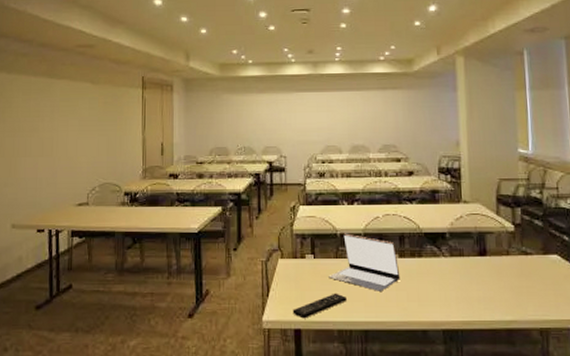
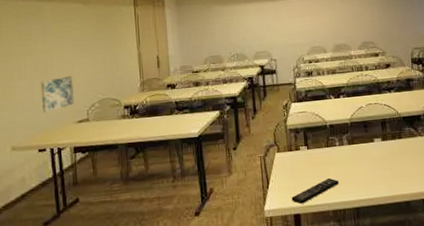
wall art: none [44,157,76,192] -> present [40,76,74,113]
laptop: present [329,233,401,291] -> none [322,124,385,173]

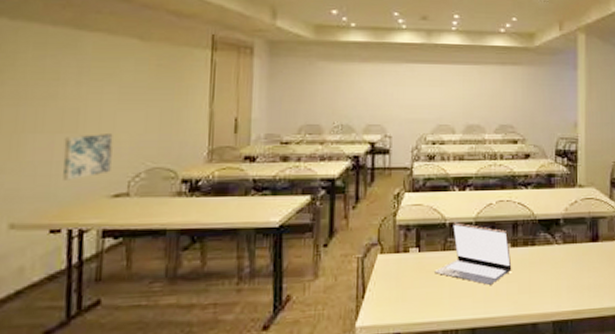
remote control: present [291,178,339,204] -> none [392,289,453,321]
laptop: none [322,124,385,173] -> present [435,222,512,285]

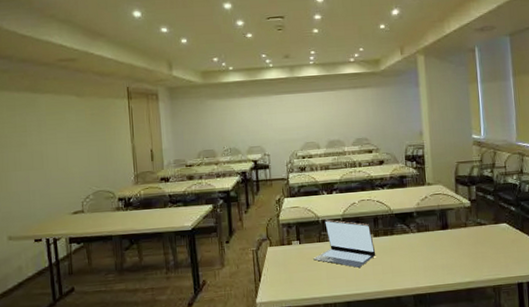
wall art: present [62,134,113,180] -> none [35,168,69,204]

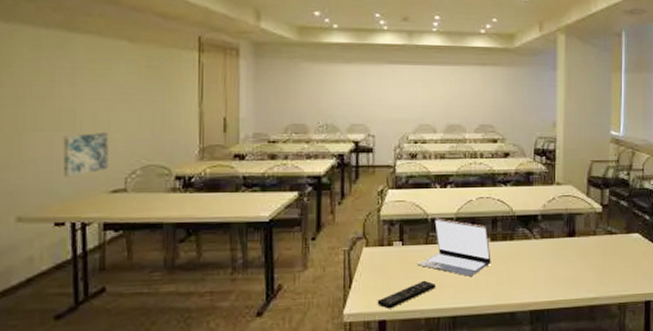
wall art: none [35,168,69,204] -> present [63,133,109,177]
remote control: none [283,272,330,298] -> present [377,280,435,309]

